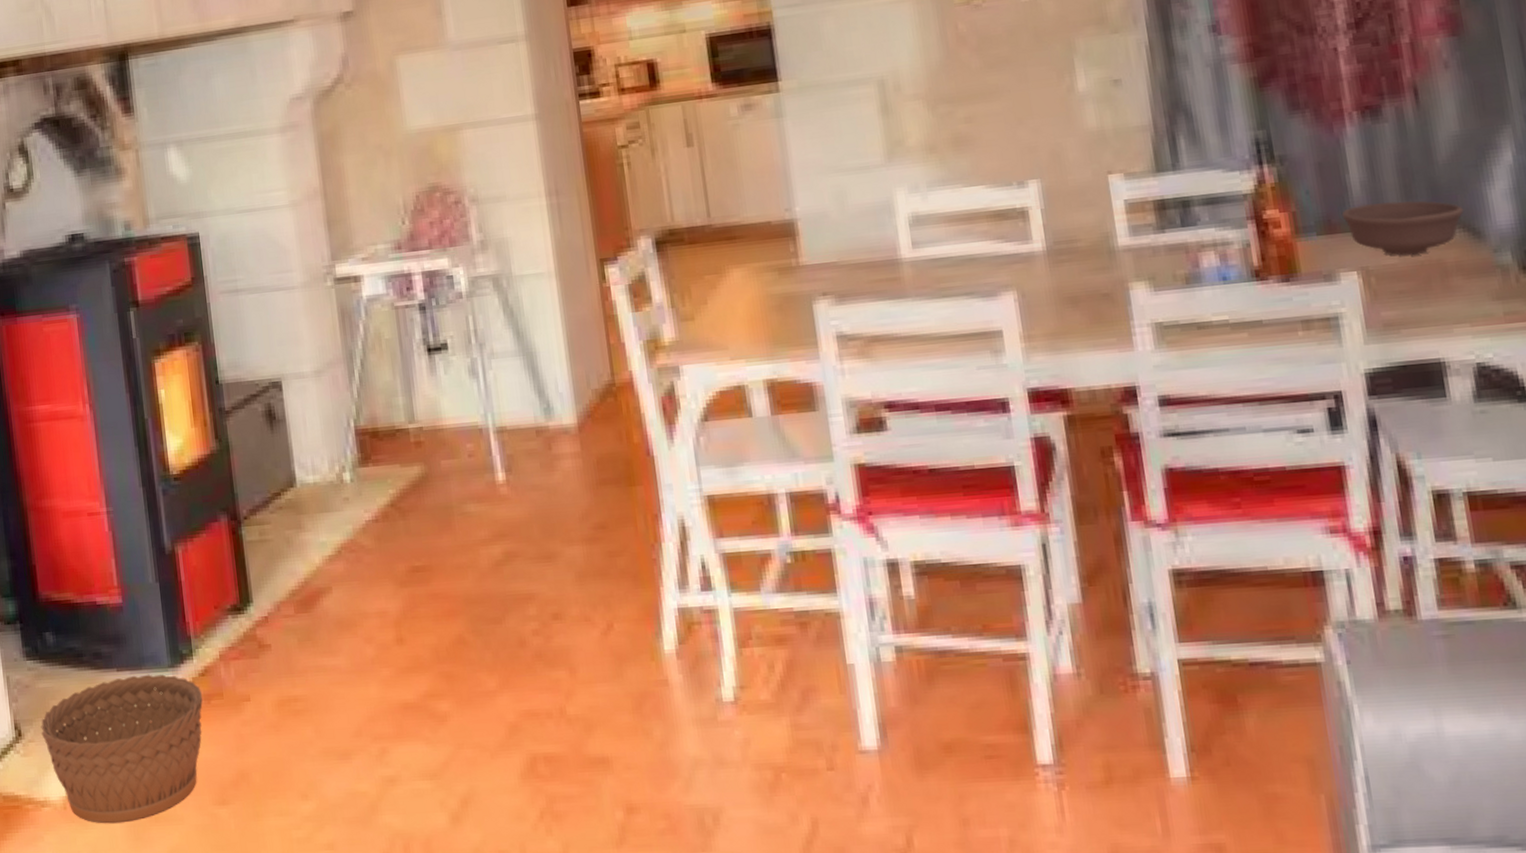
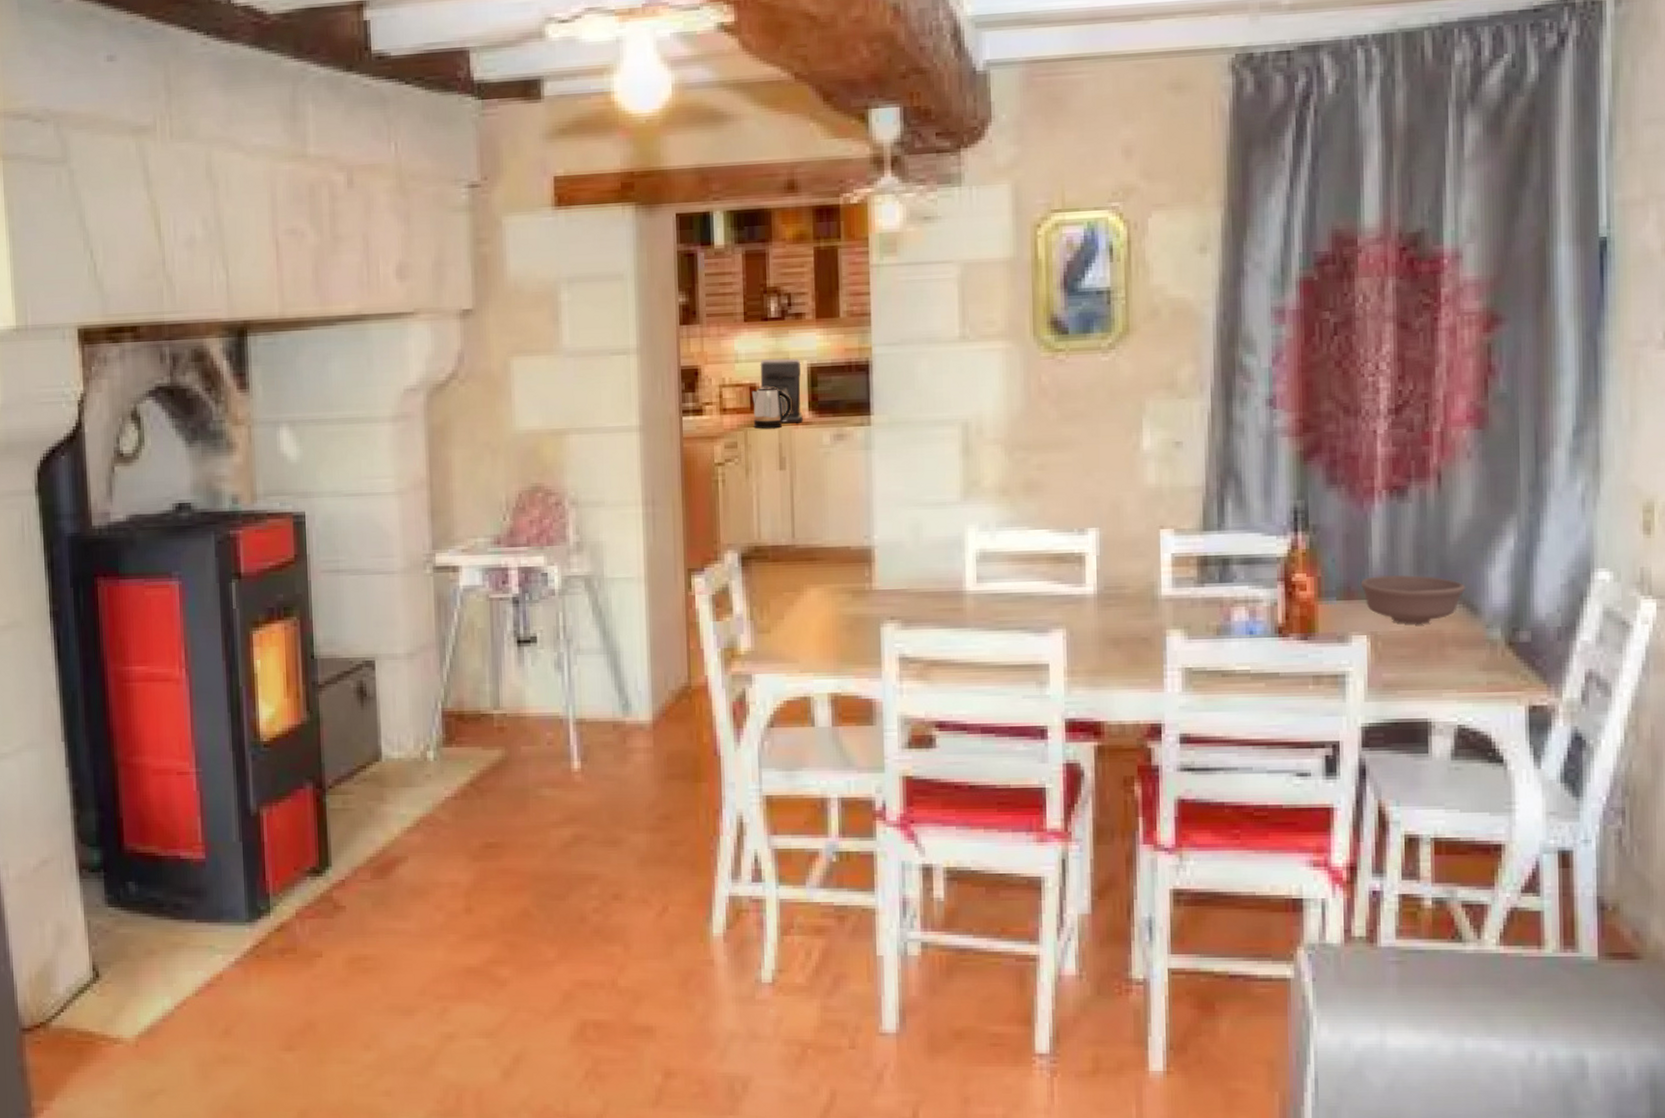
basket: present [40,674,203,823] -> none [118,927,276,1061]
kettle: none [650,61,694,107] -> present [752,386,792,430]
coffee maker: none [656,29,707,98] -> present [760,358,803,424]

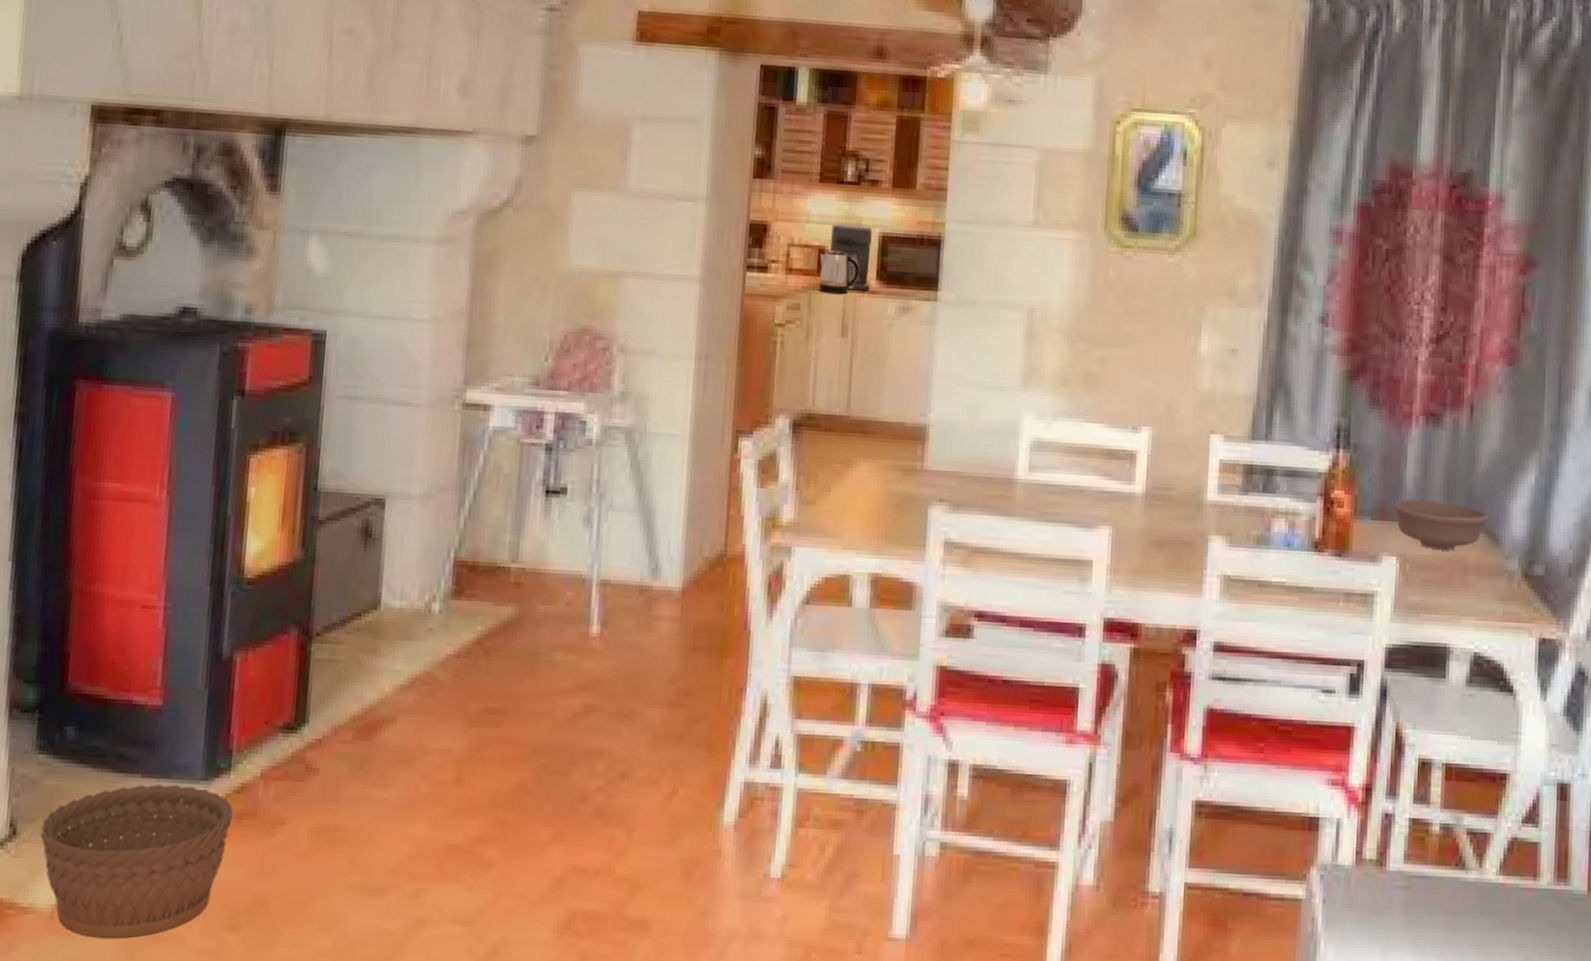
basket: none [118,927,276,1061] -> present [40,783,233,938]

